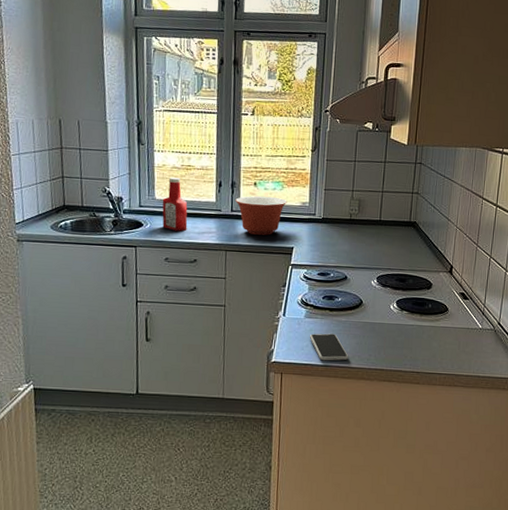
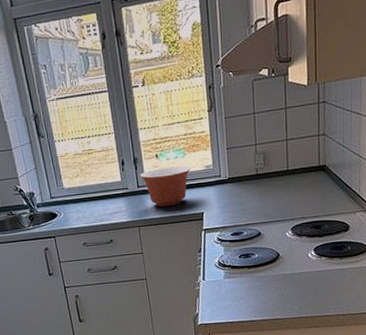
ketchup bottle: present [162,177,188,232] -> none [70,163,99,216]
smartphone: present [309,333,349,361] -> none [231,290,272,317]

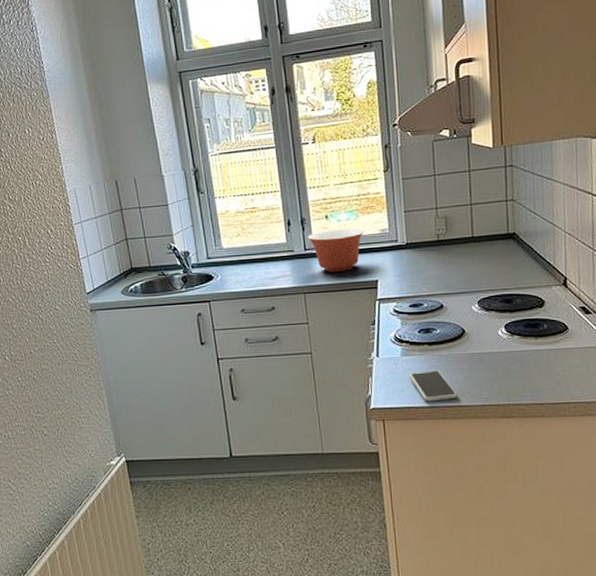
smartphone: none [231,290,272,317] -> present [409,370,458,402]

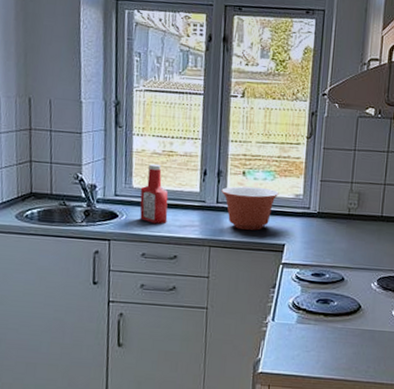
ketchup bottle: none [230,222,260,280] -> present [140,163,168,224]
smartphone: present [409,370,458,402] -> none [301,341,345,373]

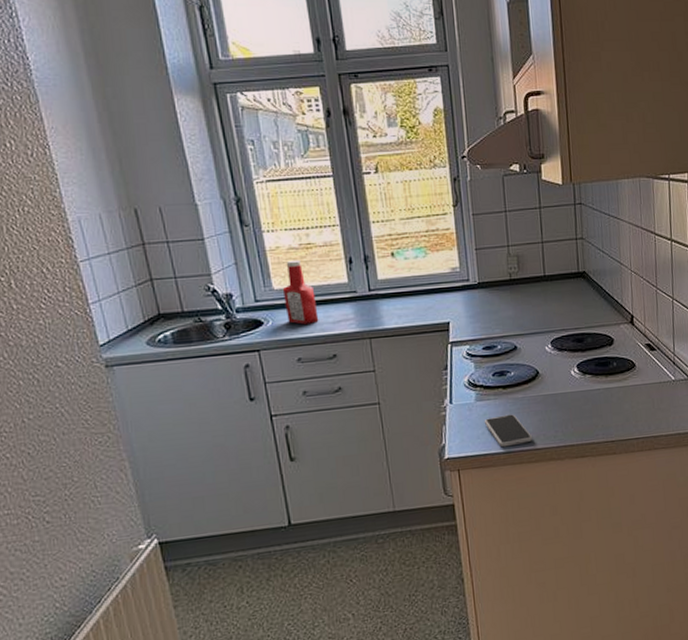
mixing bowl: present [221,186,279,230] -> none [372,266,434,315]
smartphone: none [301,341,345,373] -> present [484,414,533,448]

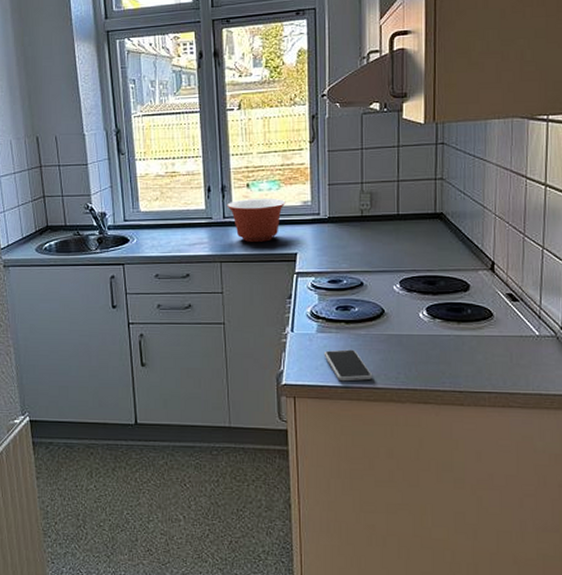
ketchup bottle: present [282,259,319,325] -> none [147,186,177,244]
mixing bowl: none [372,266,434,315] -> present [227,198,286,242]

